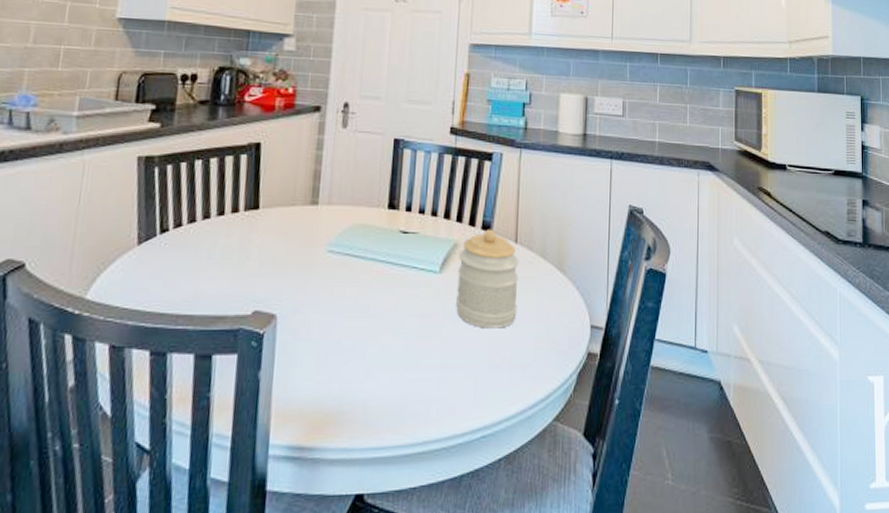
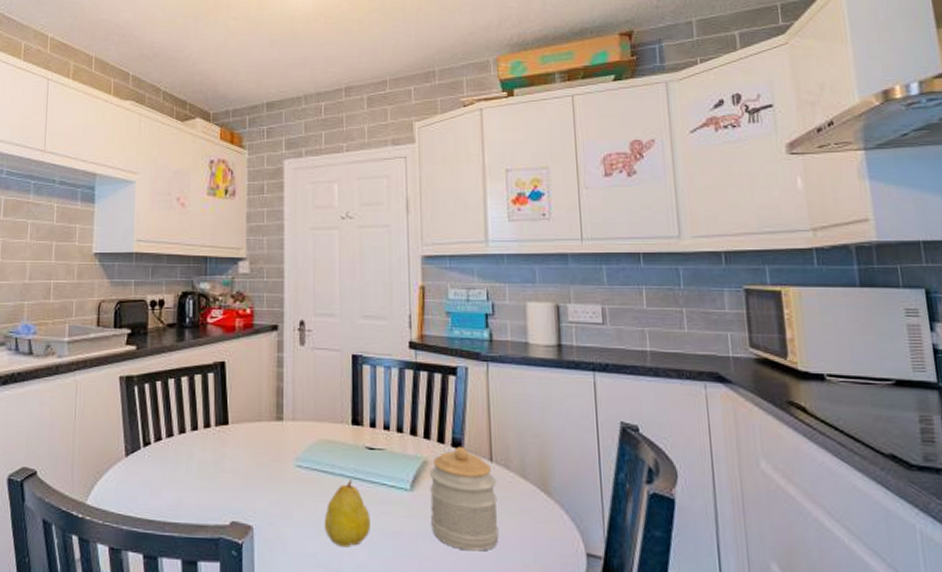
fruit: none [351,263,398,332] -> present [324,479,370,547]

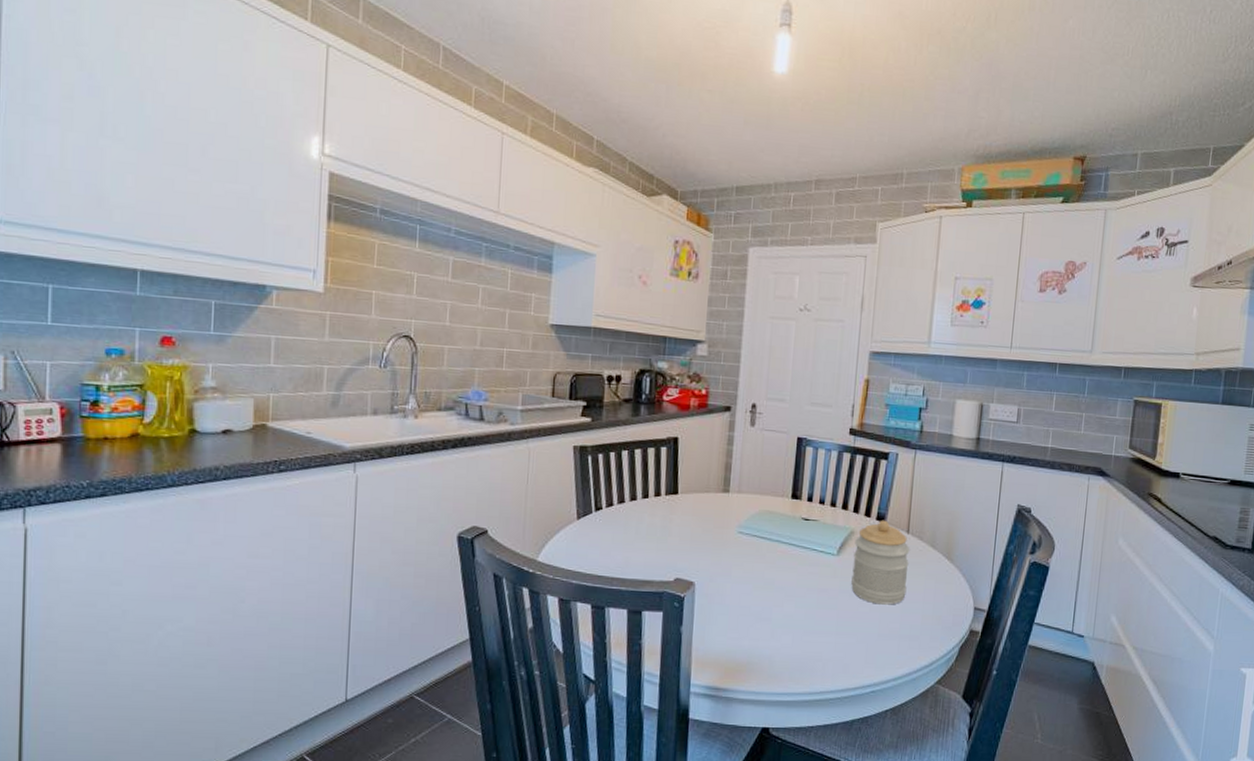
fruit: present [324,479,370,547] -> none [758,545,800,601]

